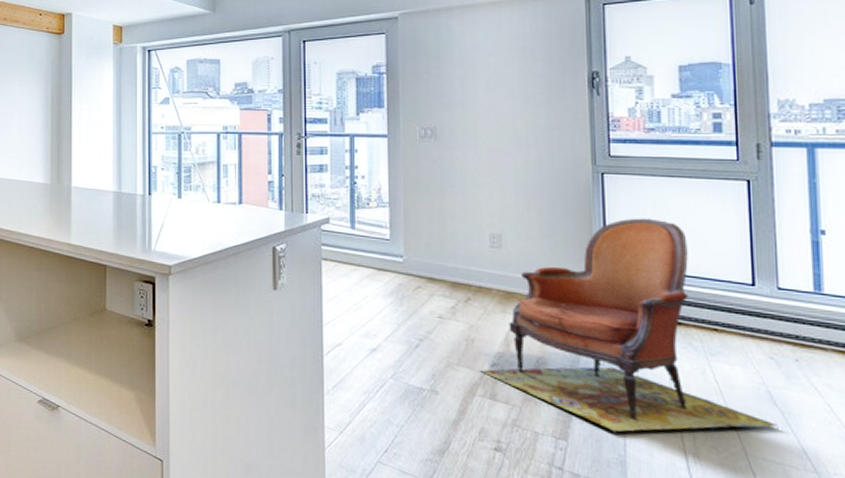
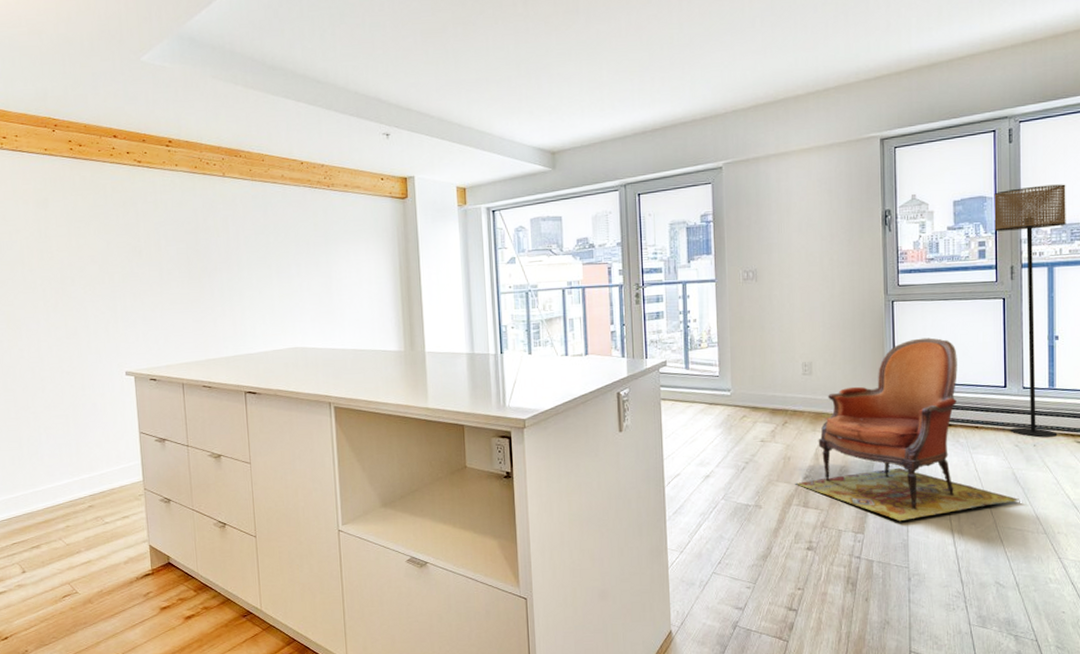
floor lamp: none [731,53,830,353] -> present [994,184,1066,438]

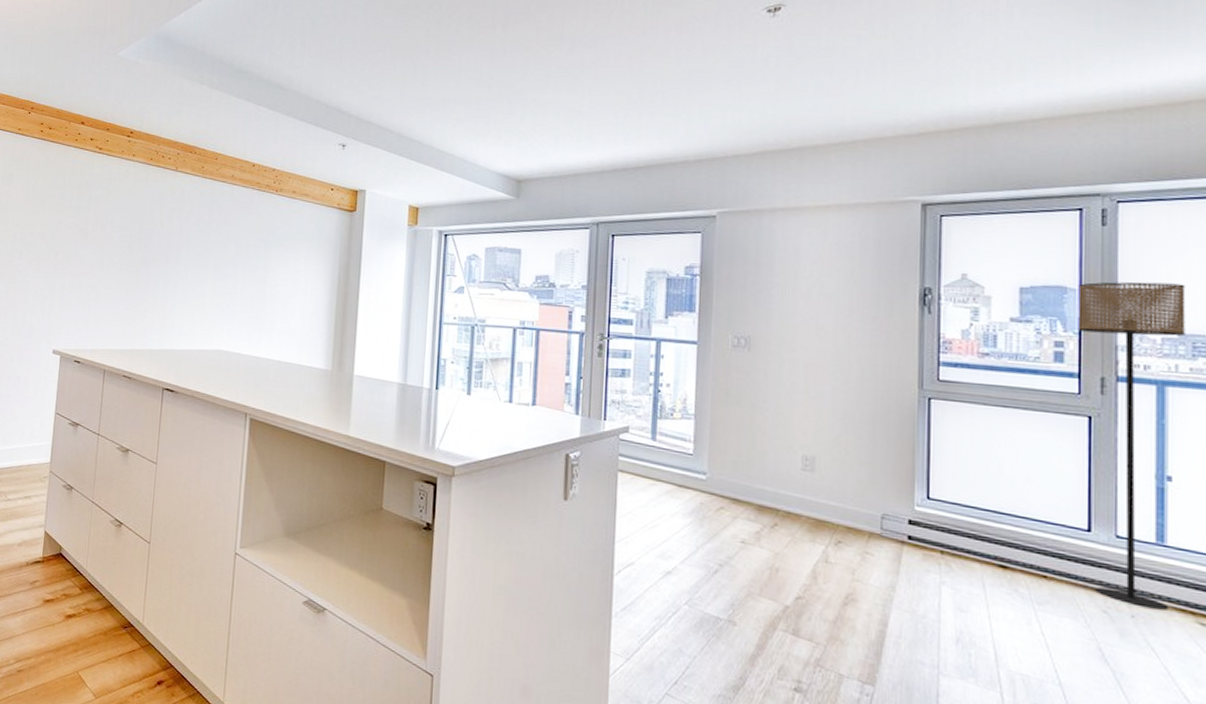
armchair: present [795,337,1020,524] -> none [783,449,1109,691]

